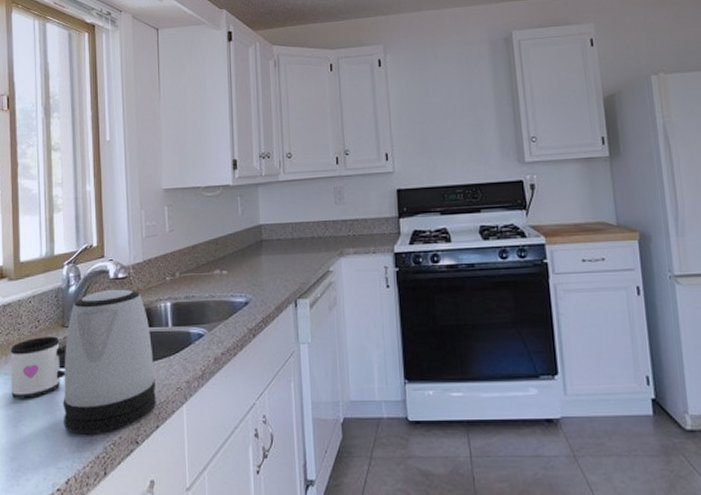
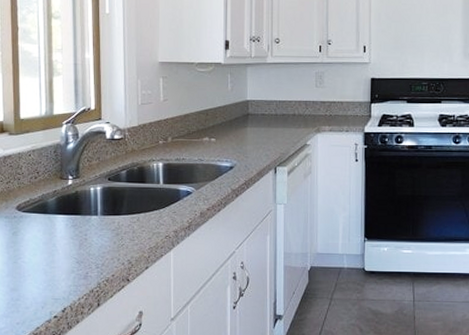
mug: present [10,336,66,399] -> none [10,186,64,240]
kettle: present [63,289,157,434] -> none [60,148,147,272]

